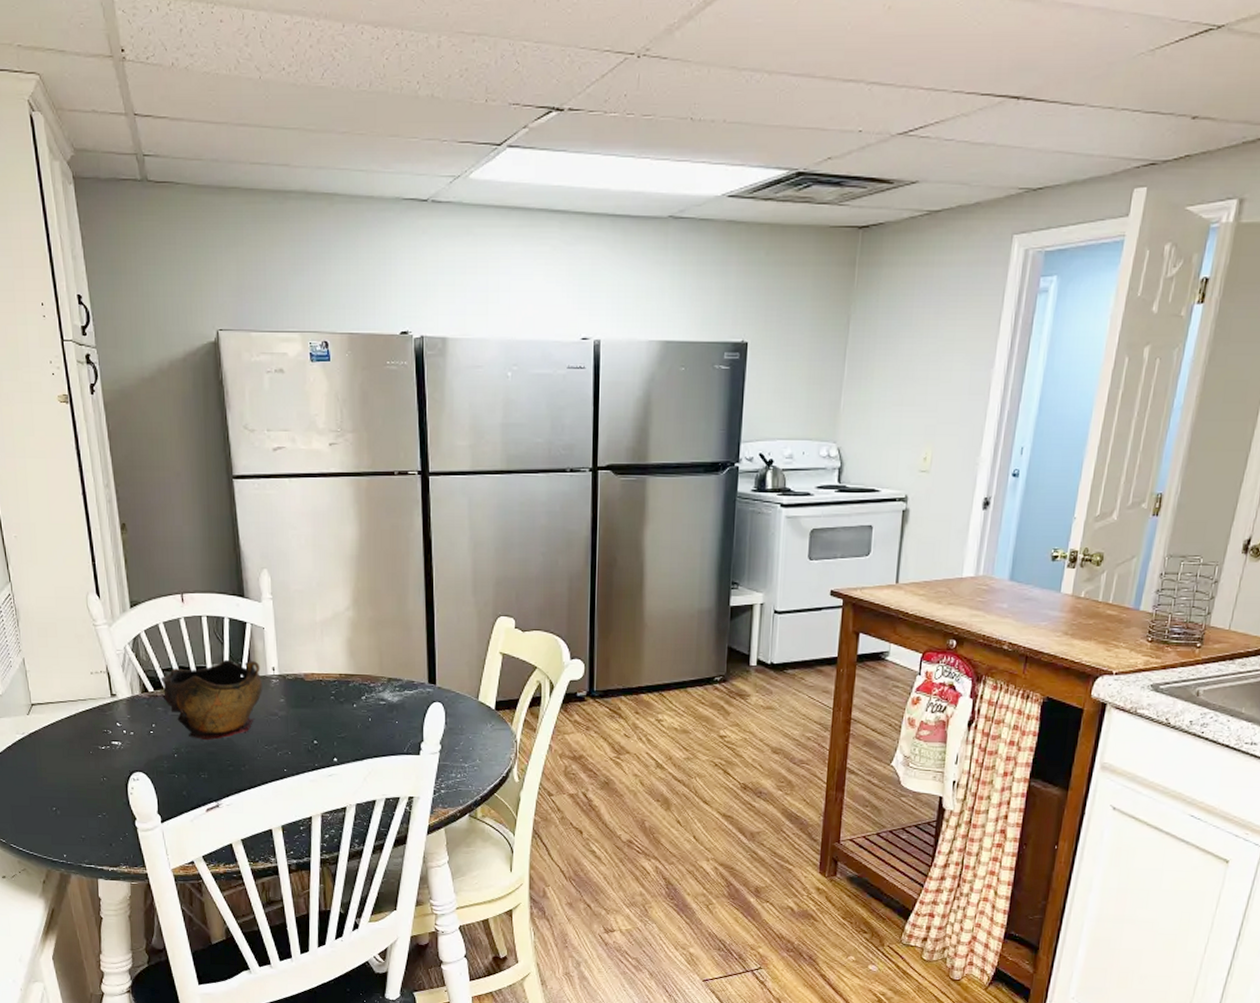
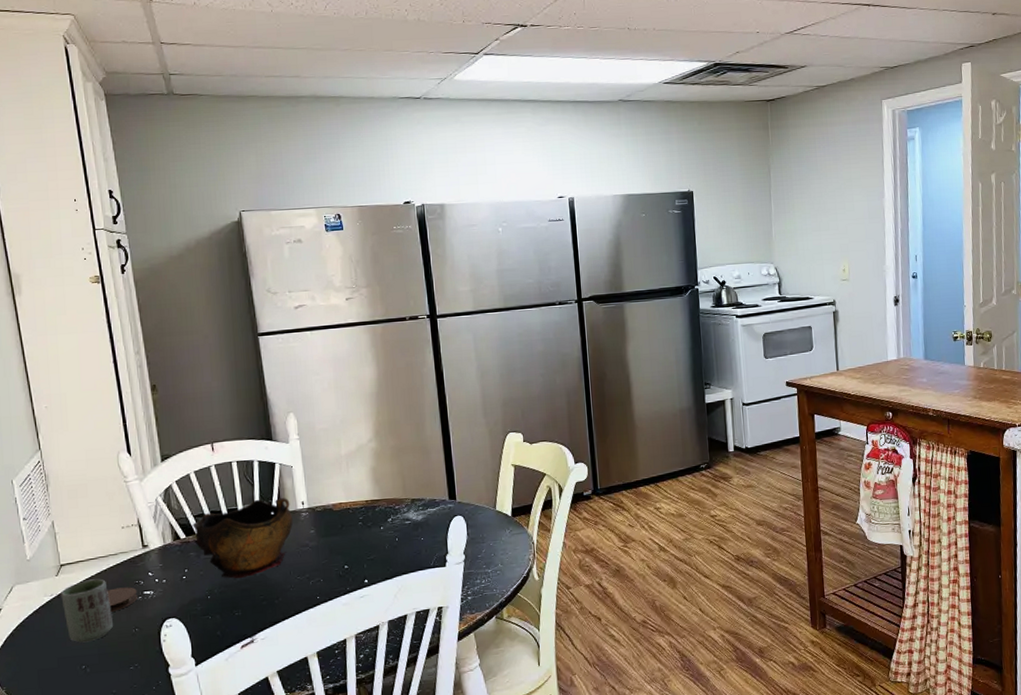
cup: none [32,722,83,785] -> present [61,578,114,643]
coaster: none [76,734,106,759] -> present [107,587,138,613]

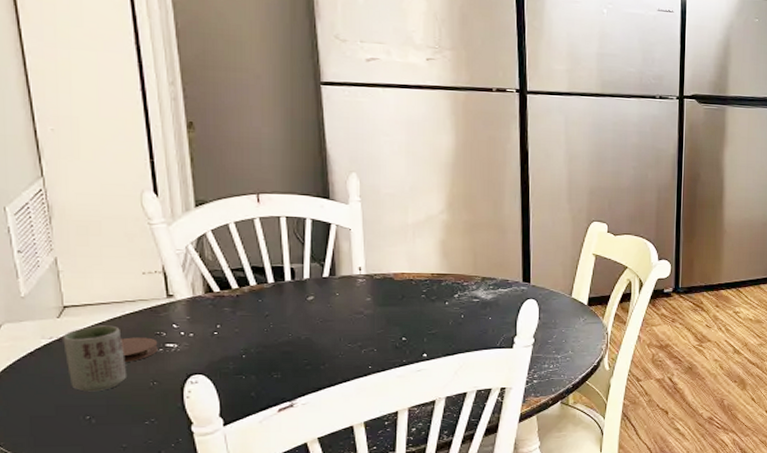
decorative bowl: present [192,498,294,579] -> none [229,259,348,341]

